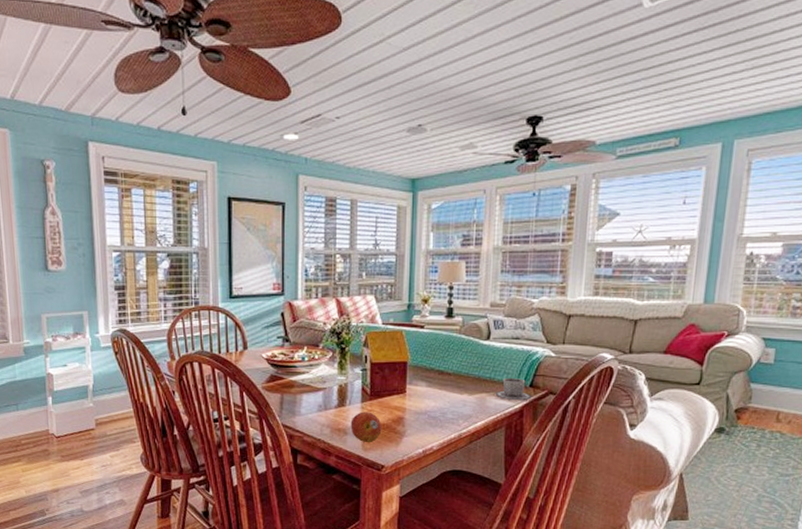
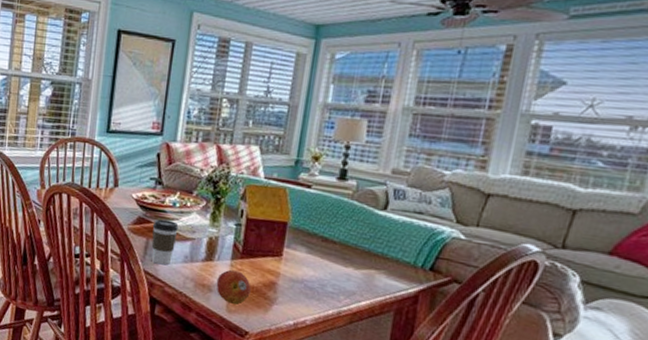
coffee cup: none [285,374,310,417] -> present [151,219,179,265]
cup: present [495,378,532,401] -> none [386,256,431,285]

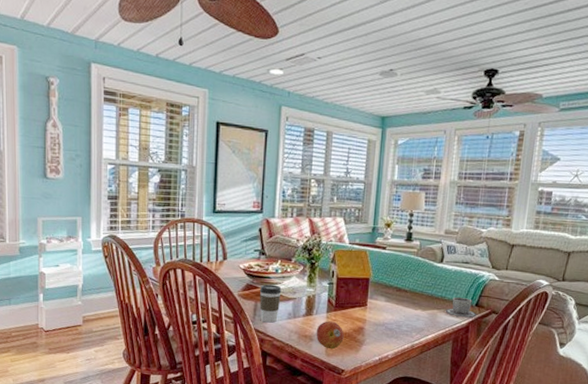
cup: none [386,256,431,285] -> present [445,297,477,318]

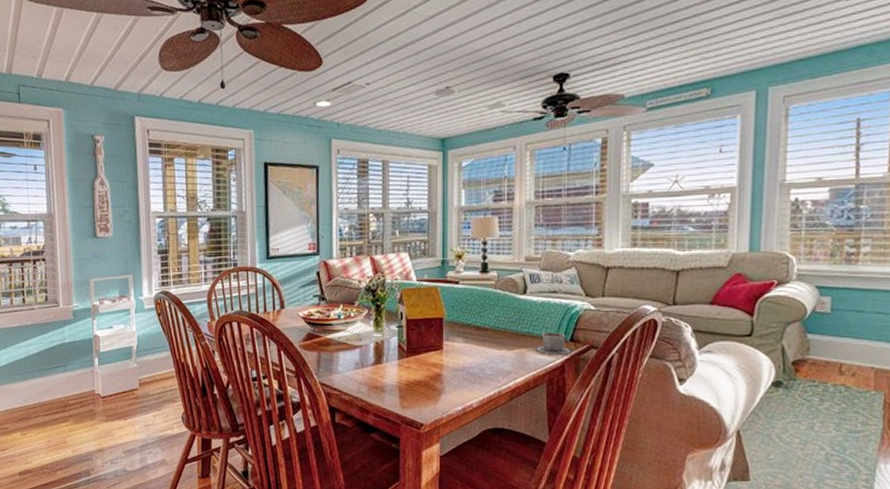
coffee cup: present [259,284,282,323] -> none [321,332,346,375]
fruit: present [316,321,344,350] -> none [388,369,420,401]

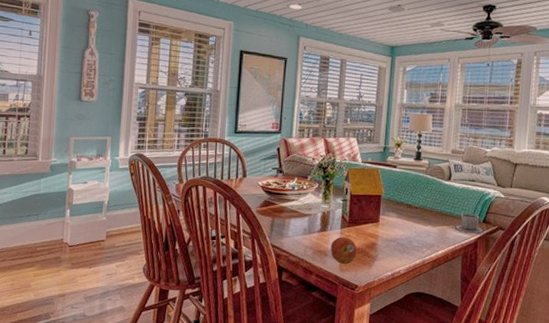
fruit: none [388,369,420,401] -> present [330,236,358,265]

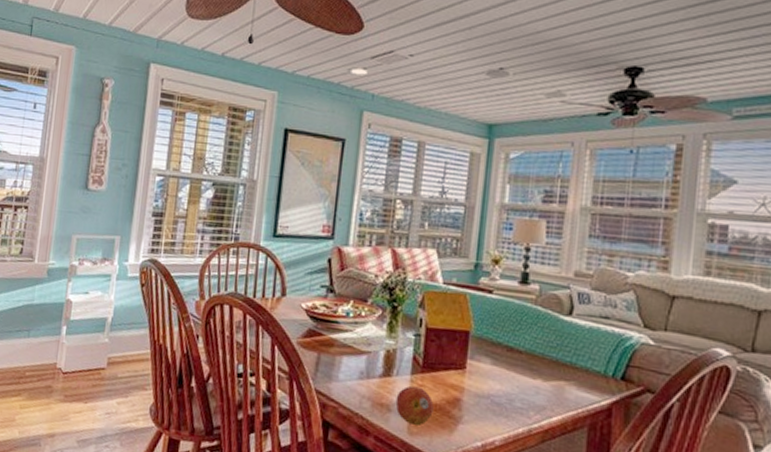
cup: present [454,214,485,234] -> none [576,365,623,397]

